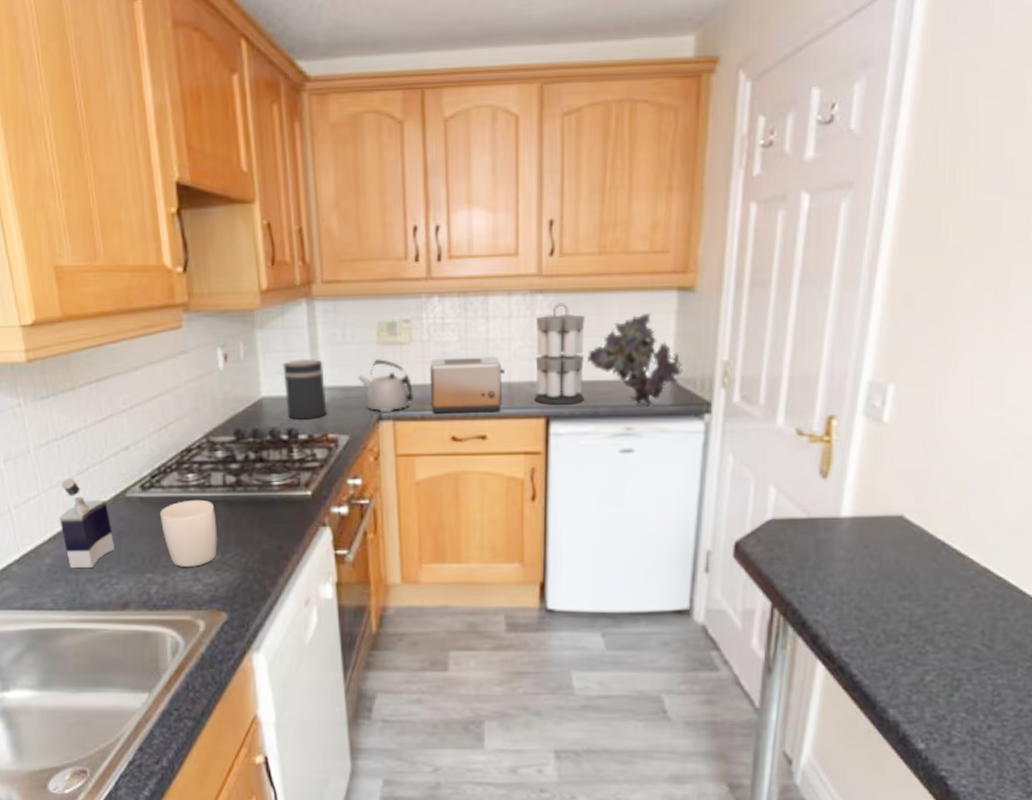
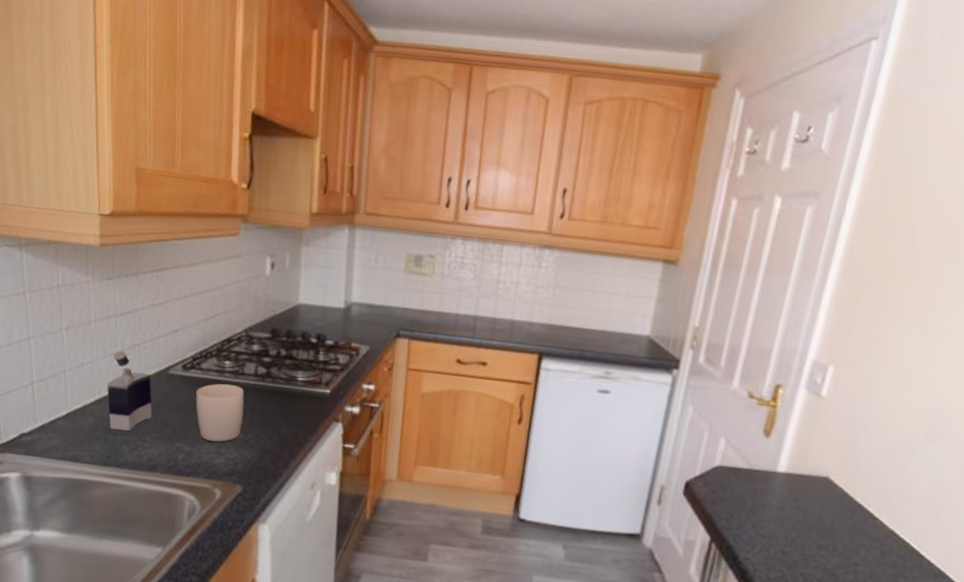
cylinder: present [283,358,327,421] -> none [319,275,356,329]
kettle: present [356,359,414,412] -> none [383,285,430,331]
toaster: present [429,355,506,414] -> none [442,291,510,344]
spice rack: present [534,303,585,406] -> none [531,259,583,346]
plant: present [586,312,683,404] -> none [579,277,660,355]

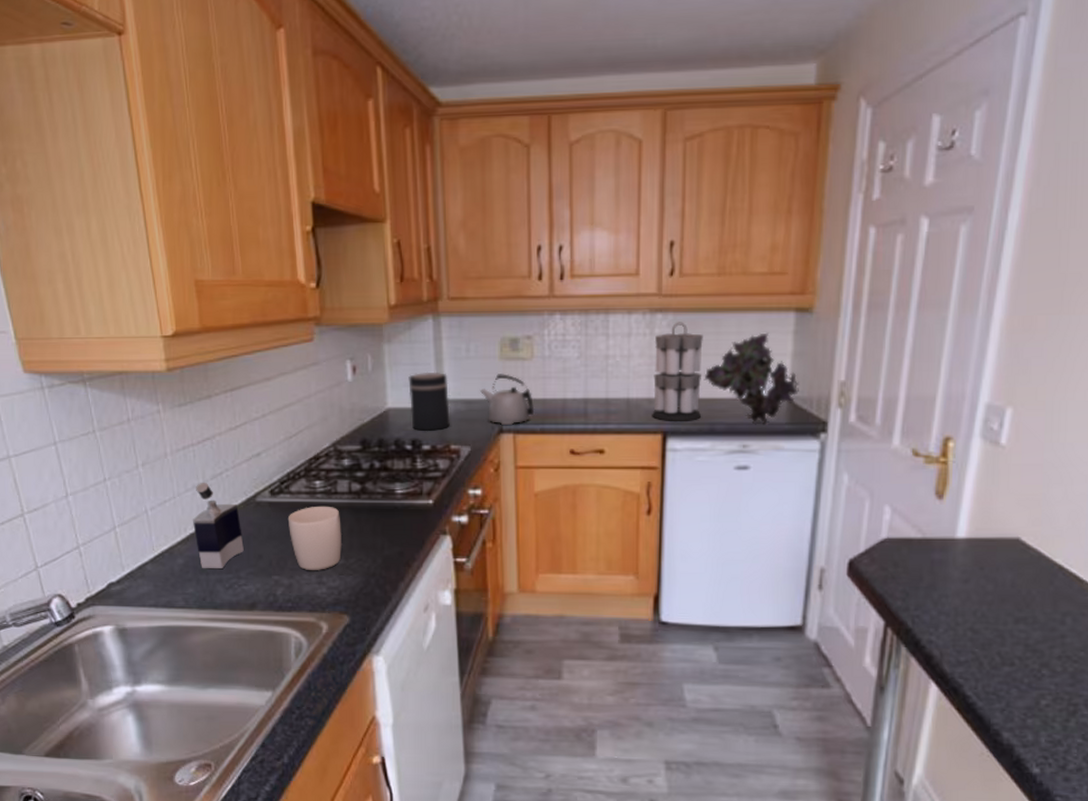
cylinder: none [319,275,356,329] -> present [408,371,450,432]
kettle: none [383,285,430,331] -> present [479,374,535,425]
spice rack: none [531,259,583,346] -> present [652,322,703,422]
plant: none [579,277,660,355] -> present [704,332,799,423]

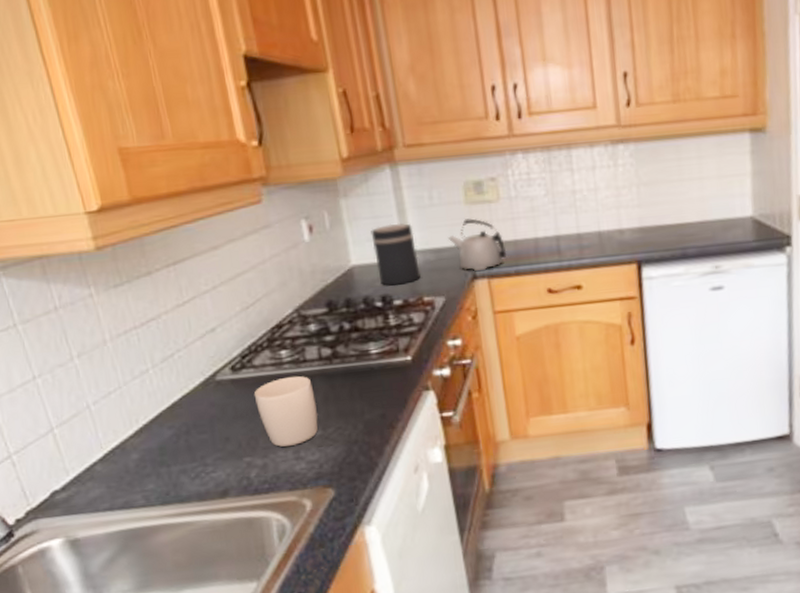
perfume bottle: present [192,483,244,569] -> none [143,367,208,461]
spice rack: present [652,322,703,422] -> none [619,151,672,251]
plant: present [704,332,799,423] -> none [671,154,762,242]

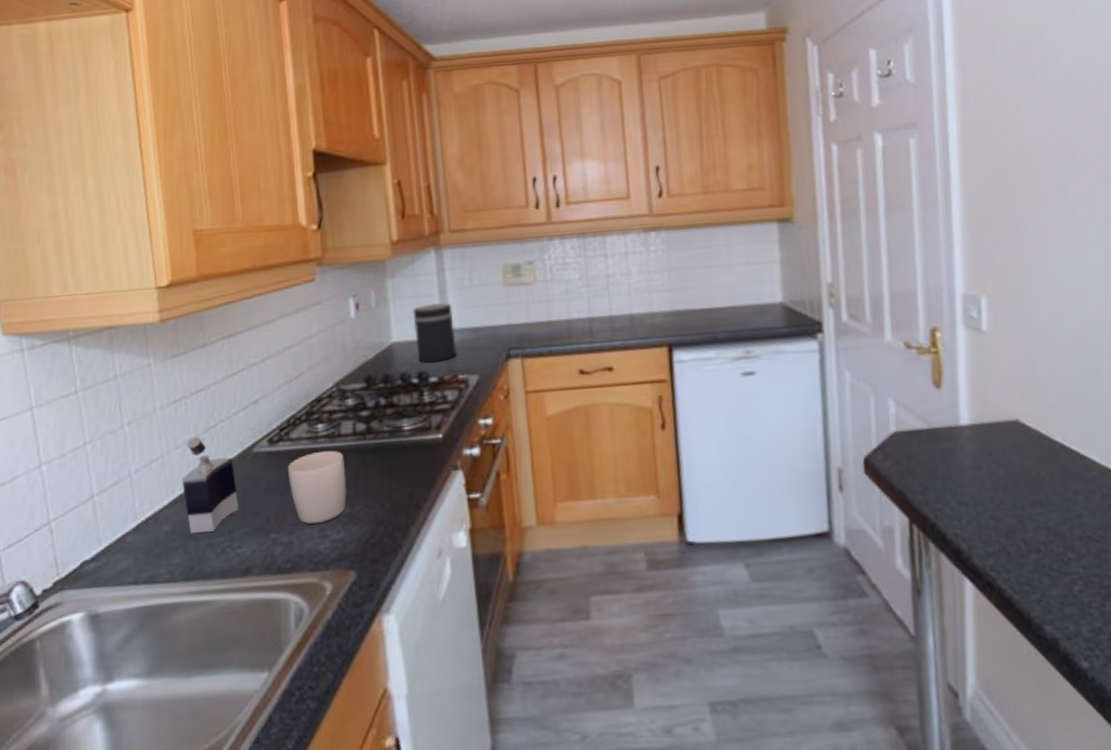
perfume bottle: none [143,367,208,461] -> present [181,437,238,534]
kettle: present [447,218,507,271] -> none [484,299,541,350]

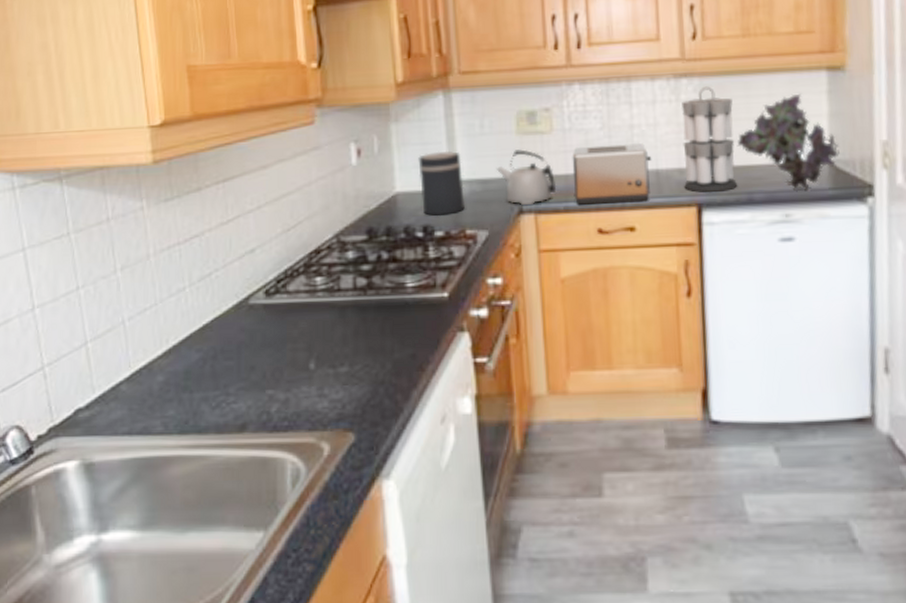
perfume bottle: present [181,437,238,534] -> none [175,286,234,387]
mug: present [287,450,346,524] -> none [284,305,346,381]
kettle: none [484,299,541,350] -> present [496,149,557,205]
toaster: none [554,290,627,349] -> present [572,142,652,205]
spice rack: none [651,238,703,334] -> present [682,86,737,193]
plant: none [701,243,791,328] -> present [737,93,840,189]

